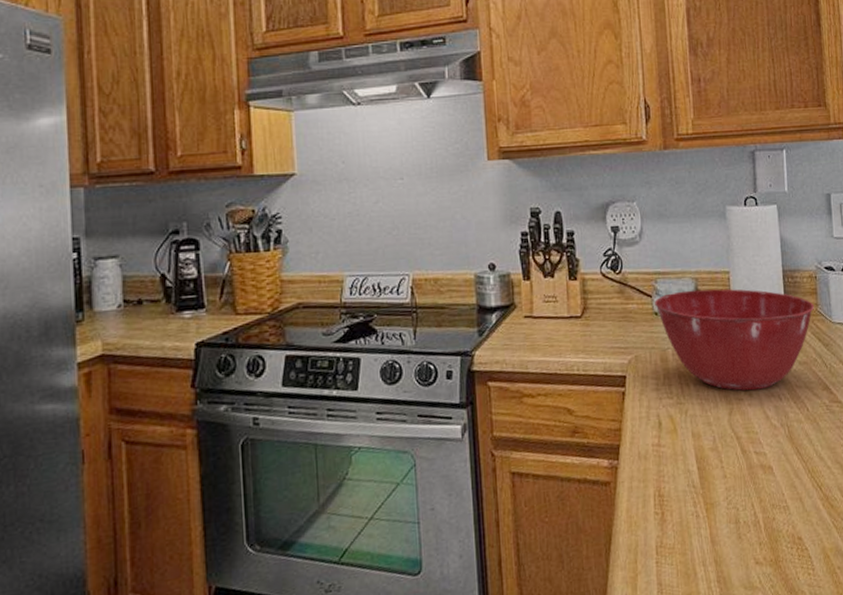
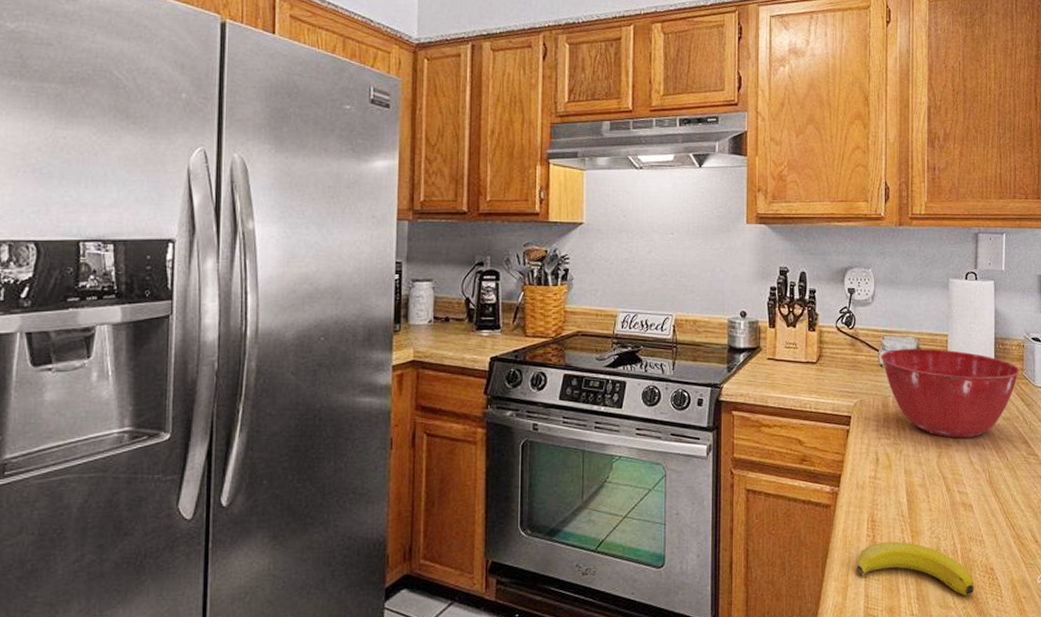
banana: none [645,516,782,573] -> present [857,541,975,596]

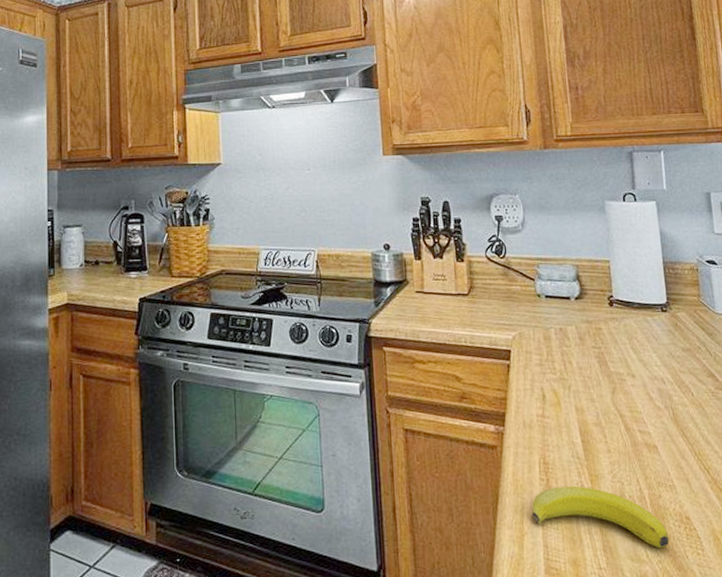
mixing bowl: present [881,348,1020,439] -> none [537,275,696,372]

